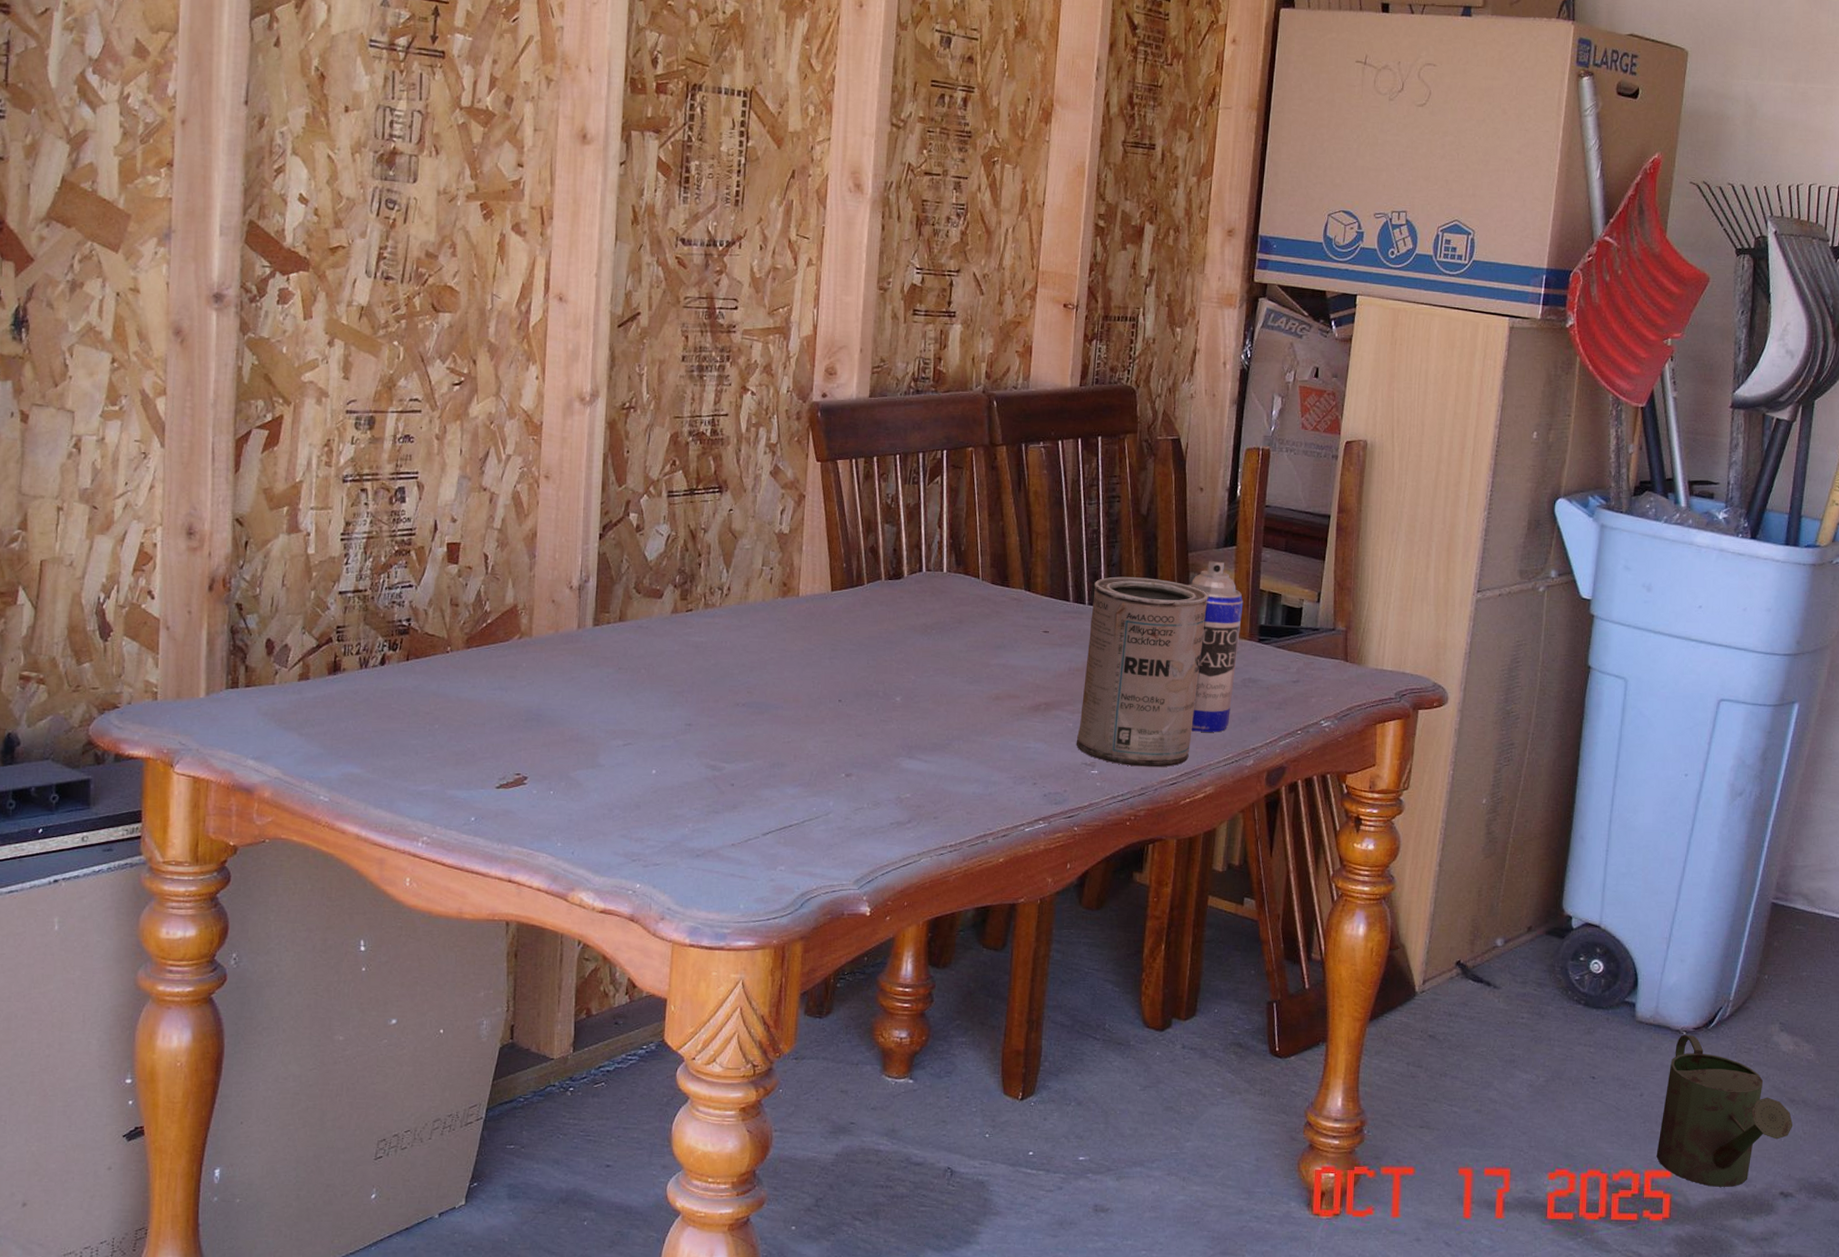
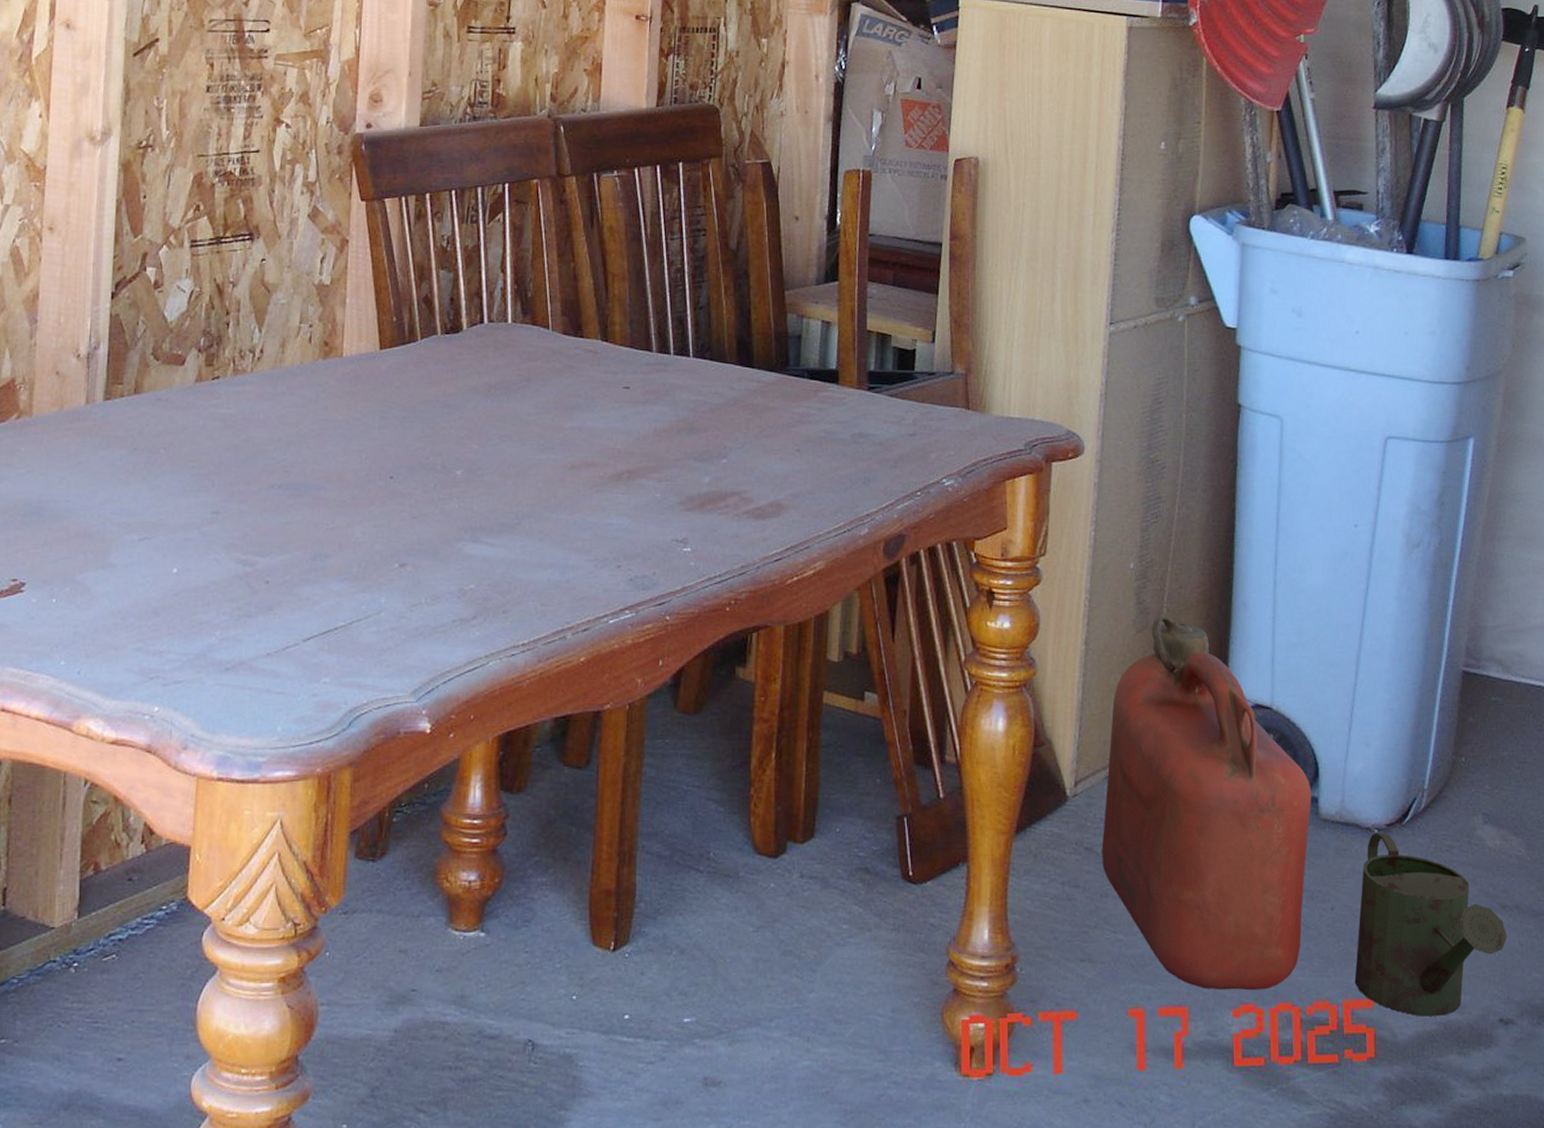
paint can: present [1076,576,1209,768] -> none [665,321,810,542]
spray can: present [1188,561,1244,732] -> none [786,299,849,498]
fuel can: none [1443,845,1631,1159] -> present [1101,616,1312,991]

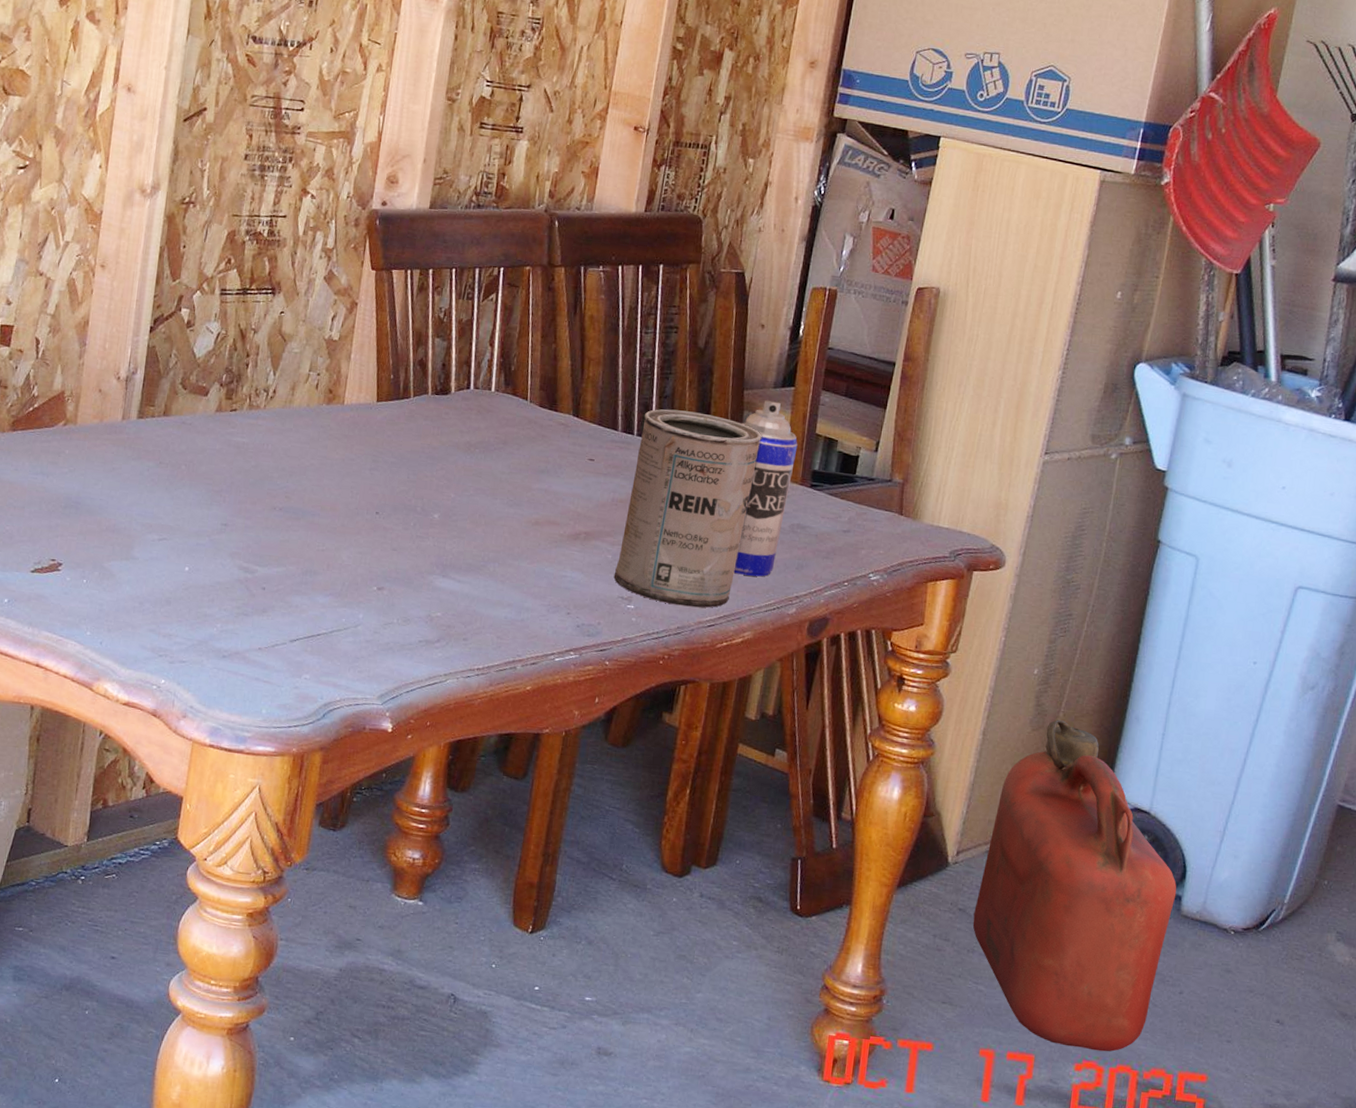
paint can: none [665,321,810,542] -> present [613,409,762,608]
spray can: none [786,299,849,498] -> present [733,400,798,577]
watering can: present [1354,832,1508,1016] -> none [1192,934,1343,1099]

